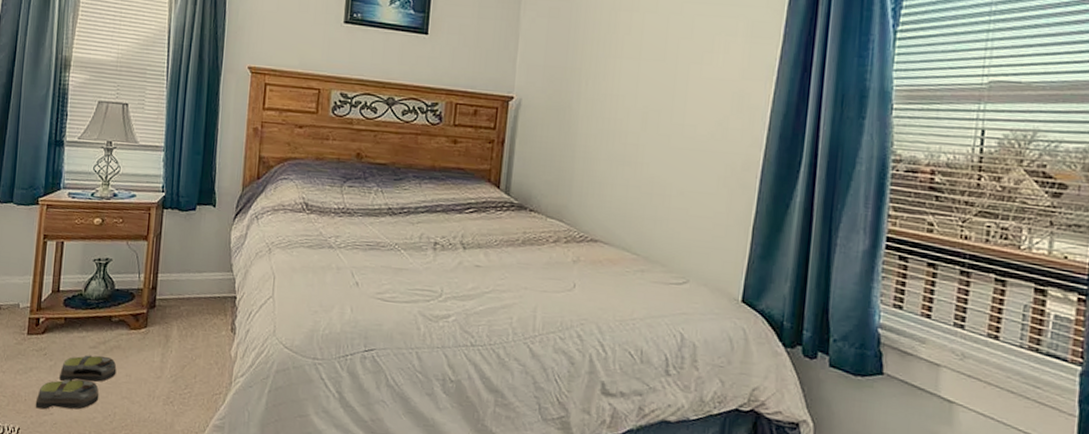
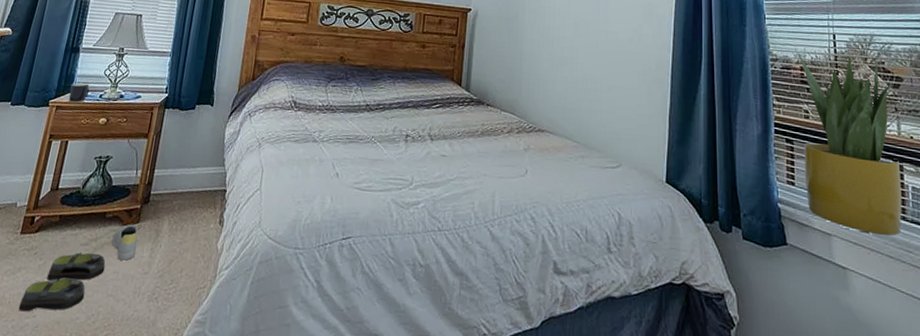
mug: none [58,180,80,203] -> present [68,83,90,104]
shoe: none [121,328,147,365] -> present [112,224,138,261]
planter: none [916,156,1055,370] -> present [799,55,902,236]

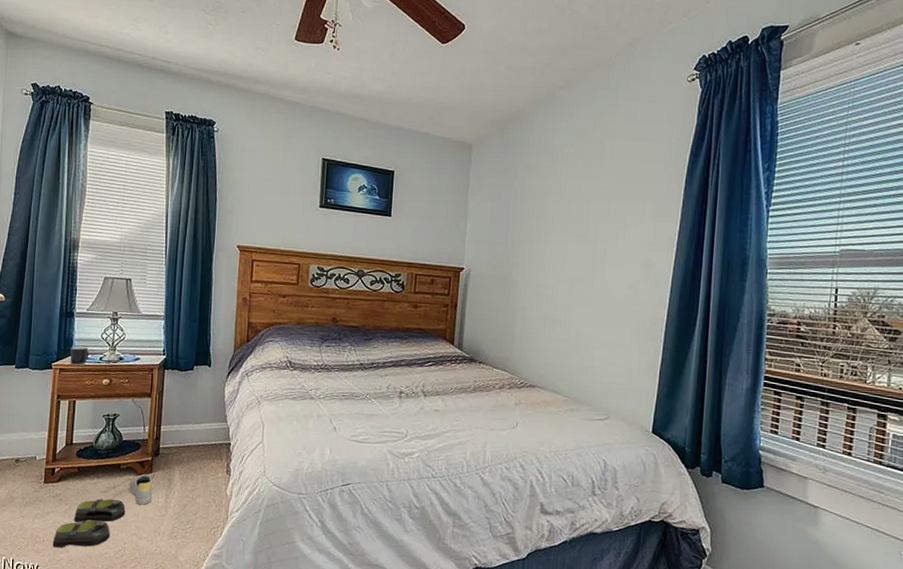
planter: present [799,55,902,236] -> none [788,309,891,479]

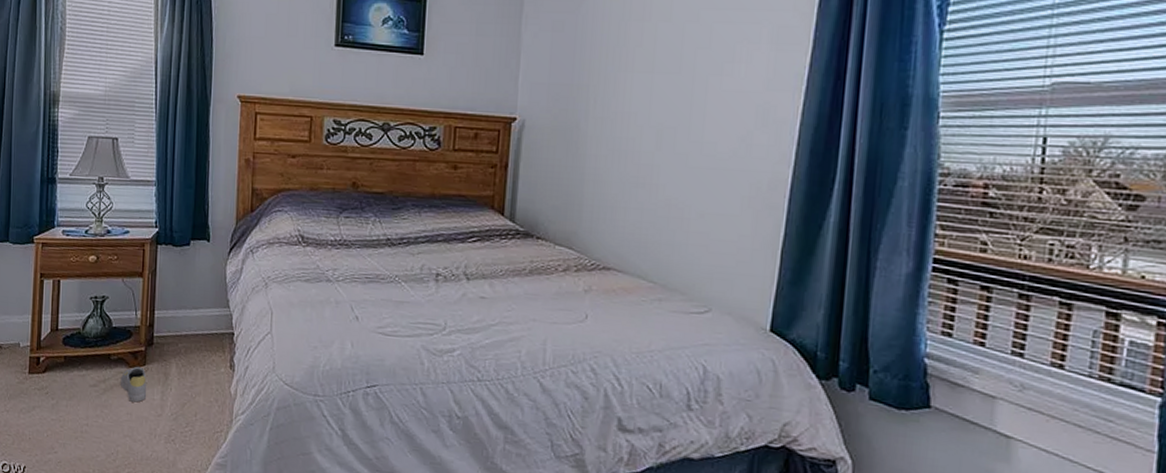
slippers: present [52,498,126,548] -> none [39,393,118,448]
mug: present [69,346,90,366] -> none [52,217,74,240]

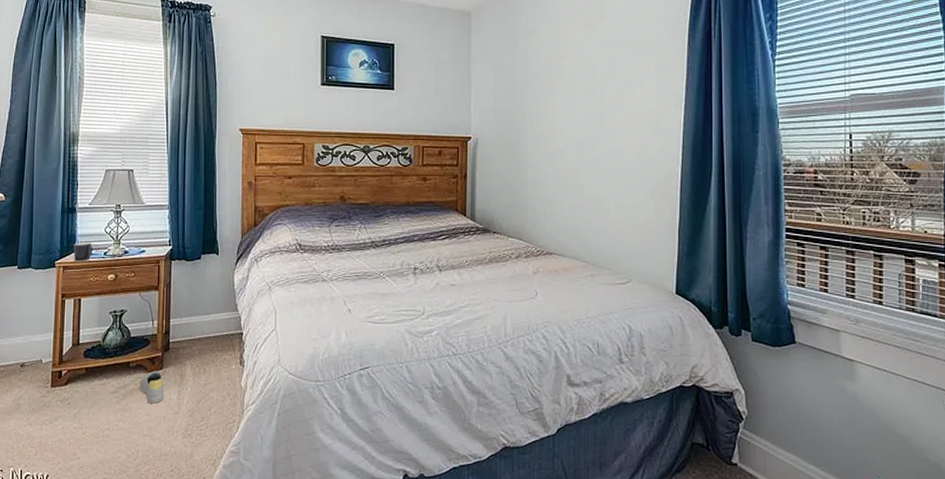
mug: none [52,217,74,240] -> present [73,242,93,263]

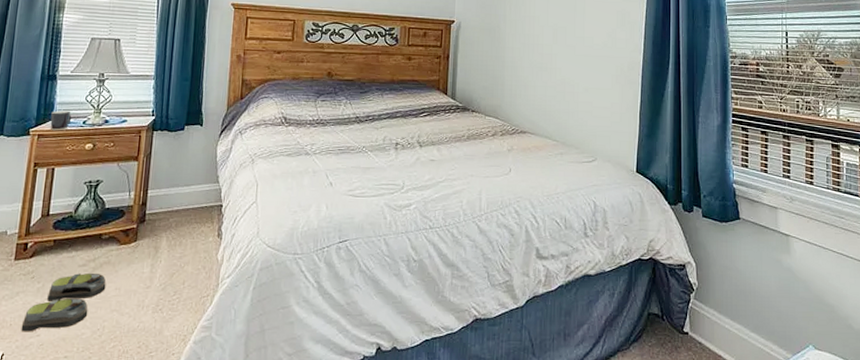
slippers: none [62,399,137,455] -> present [21,272,106,332]
shoe: present [140,370,164,404] -> none [111,243,137,277]

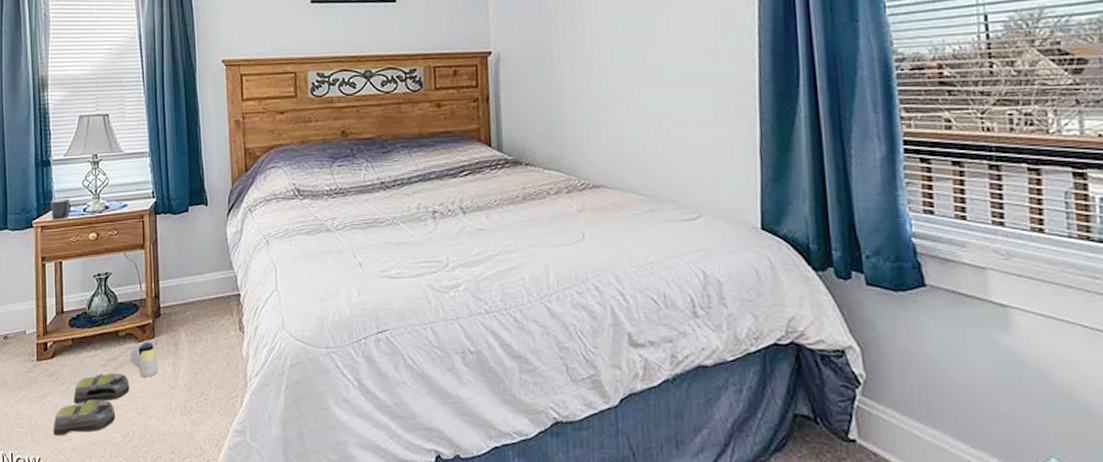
shoe: none [111,243,137,277] -> present [131,340,157,377]

